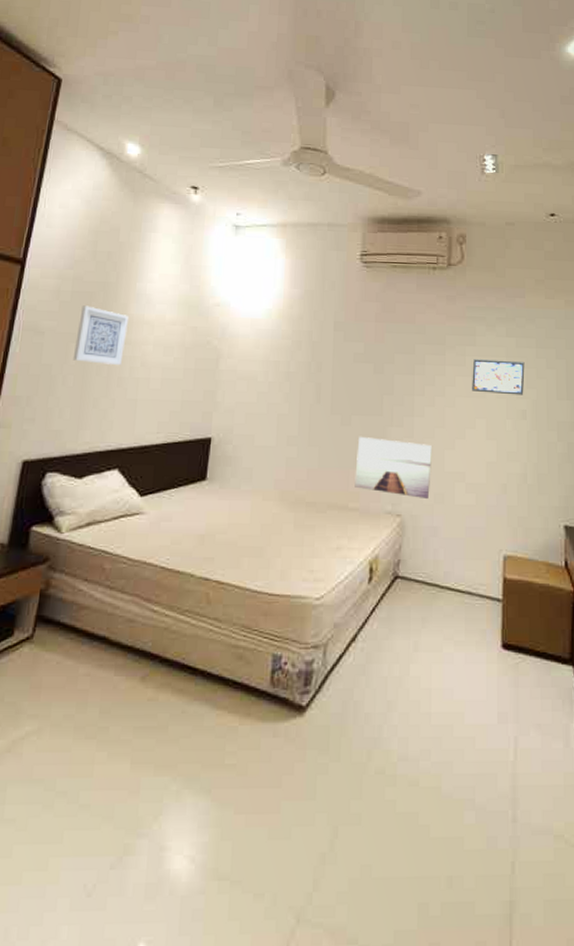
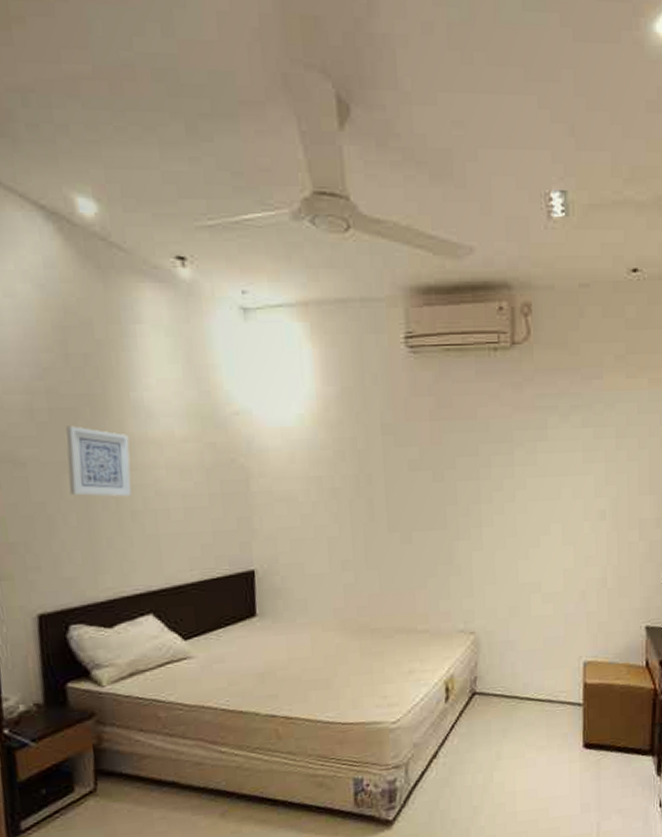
wall art: present [354,436,432,500] -> none [421,553,505,614]
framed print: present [472,359,525,395] -> none [544,454,604,494]

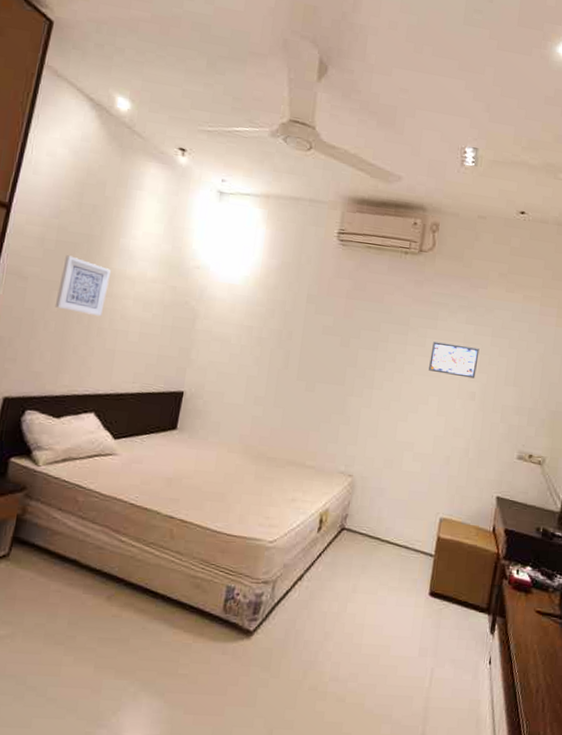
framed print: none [544,454,604,494] -> present [429,341,480,379]

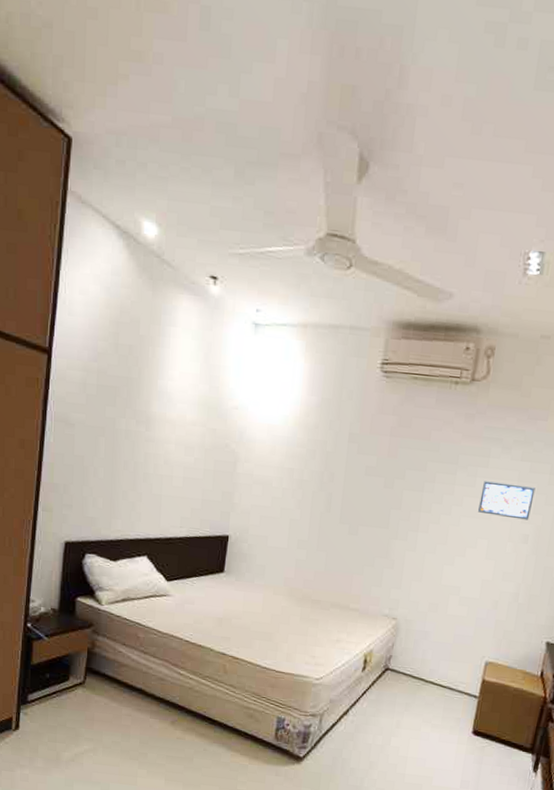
wall art: present [54,255,112,317] -> none [102,400,152,462]

